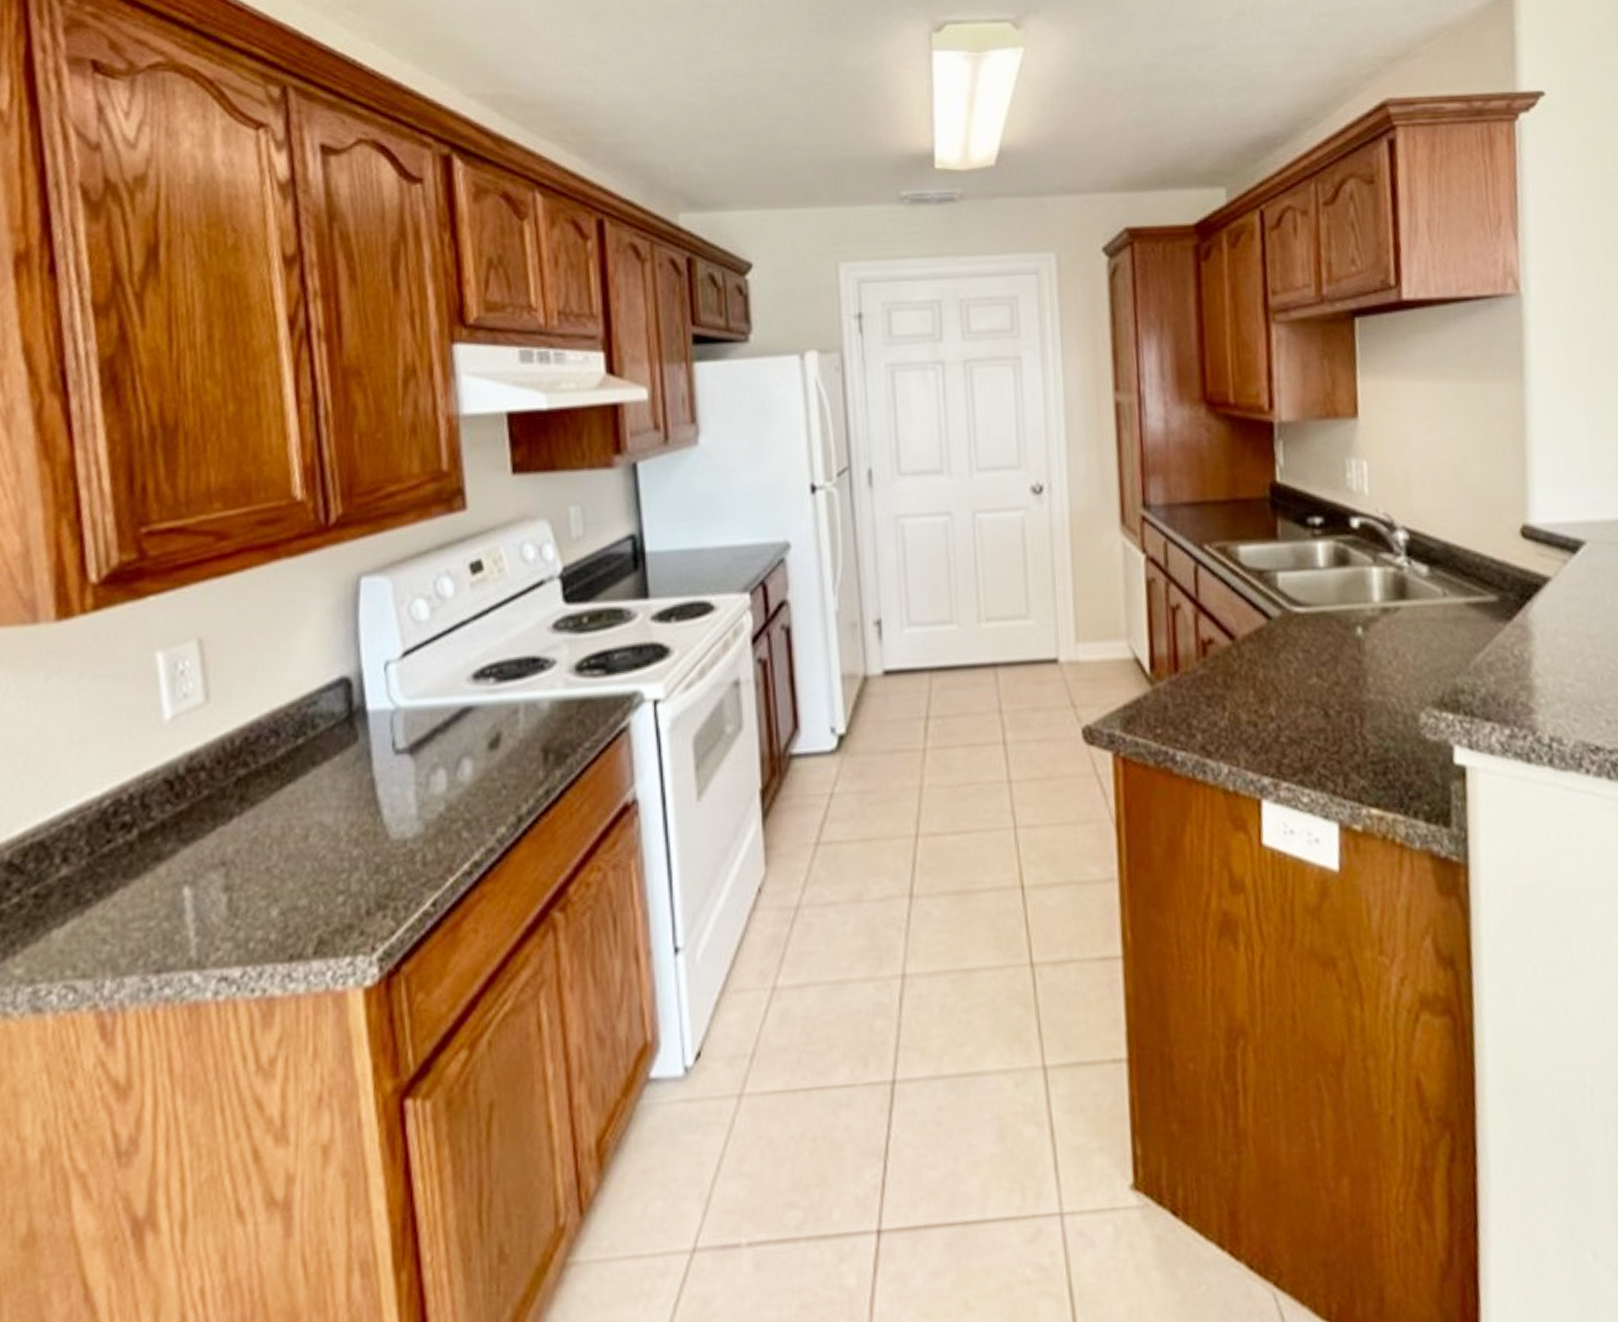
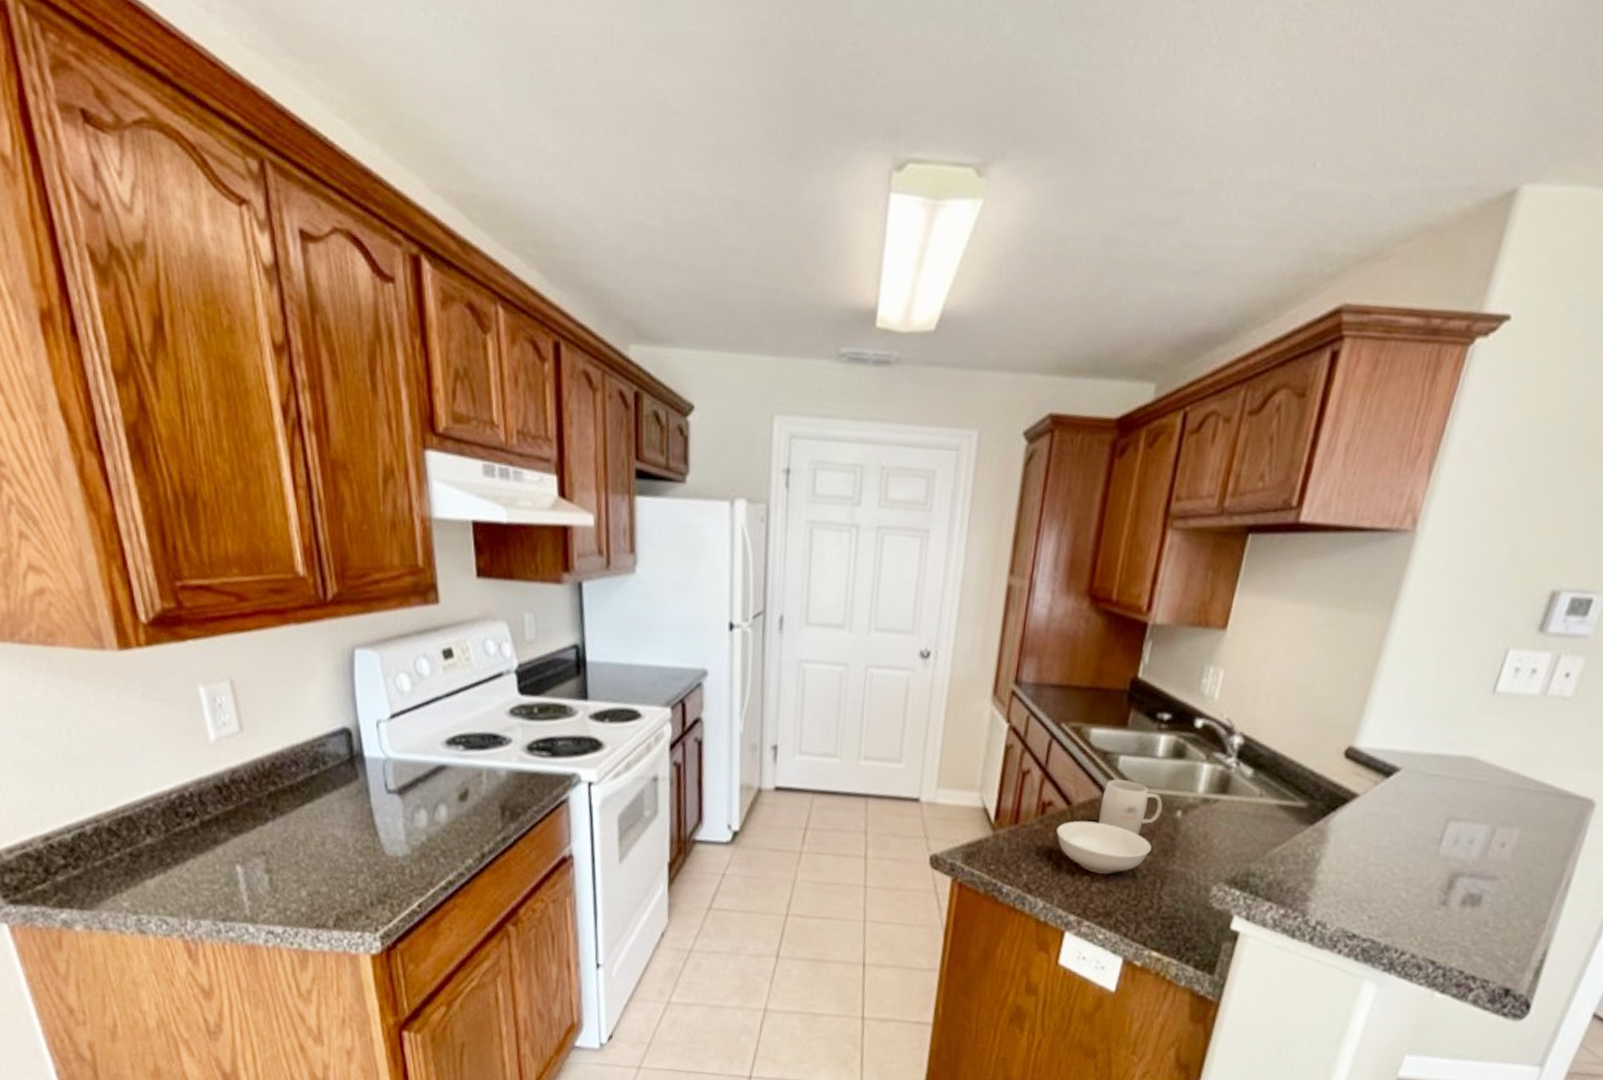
bowl: none [1225,655,1338,718] -> present [1056,820,1151,874]
mug: none [1268,599,1339,664] -> present [1098,778,1163,836]

